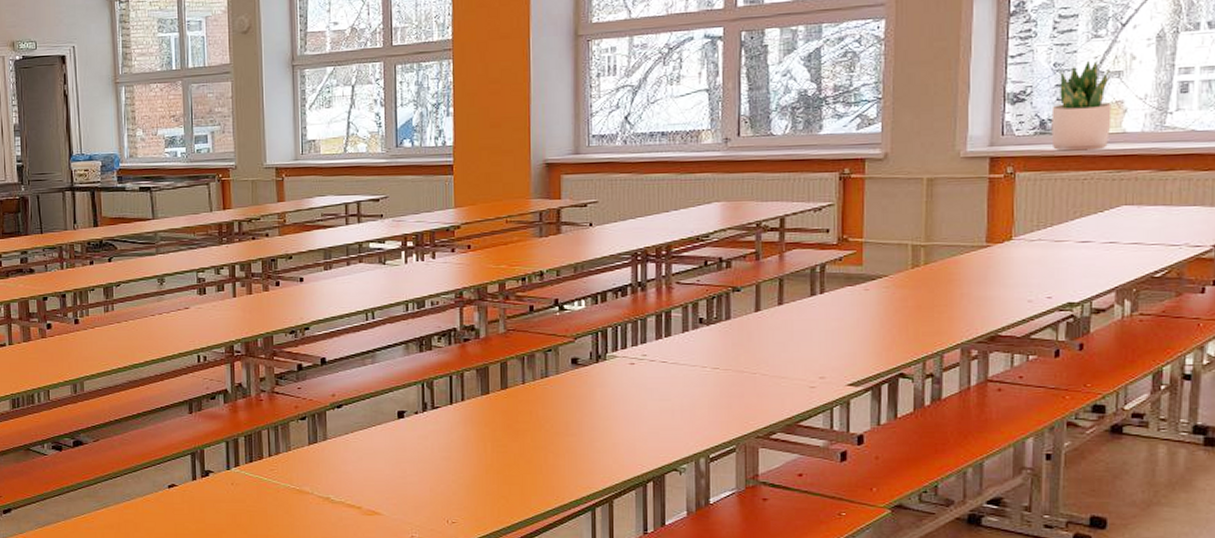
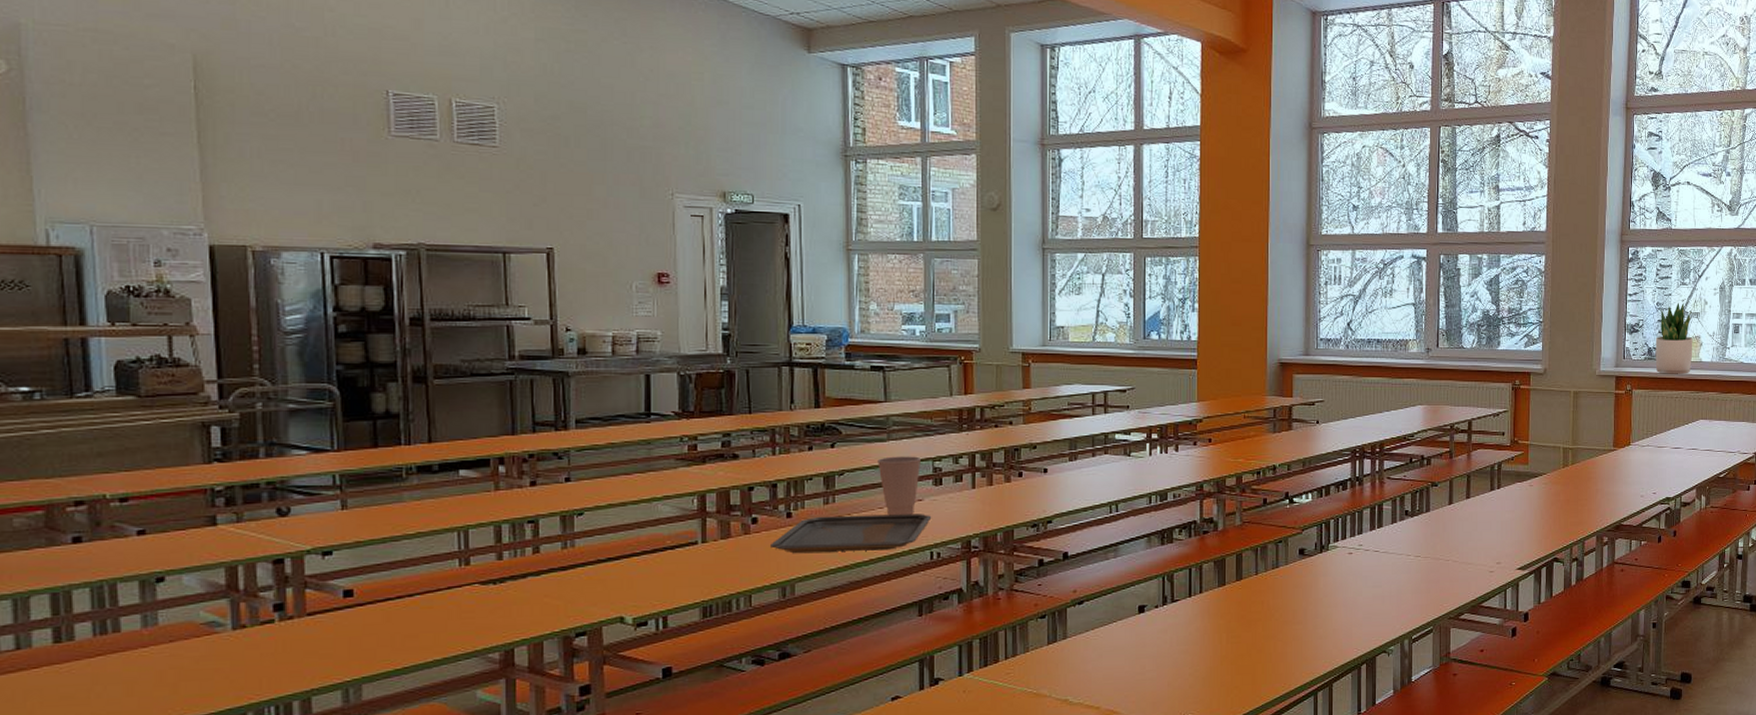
tray: none [63,321,198,354] -> present [771,514,932,553]
cup: none [148,268,187,322] -> present [878,456,922,516]

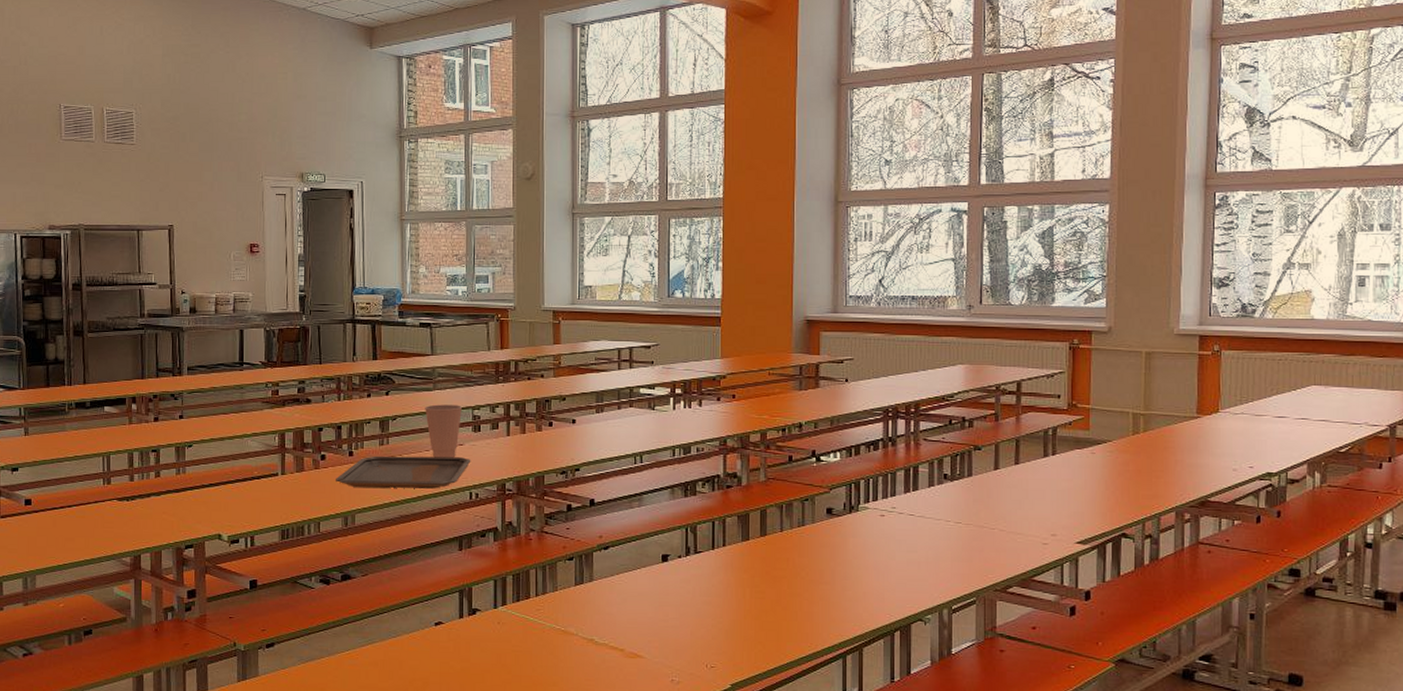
planter: present [1655,302,1693,374] -> none [1251,252,1302,334]

